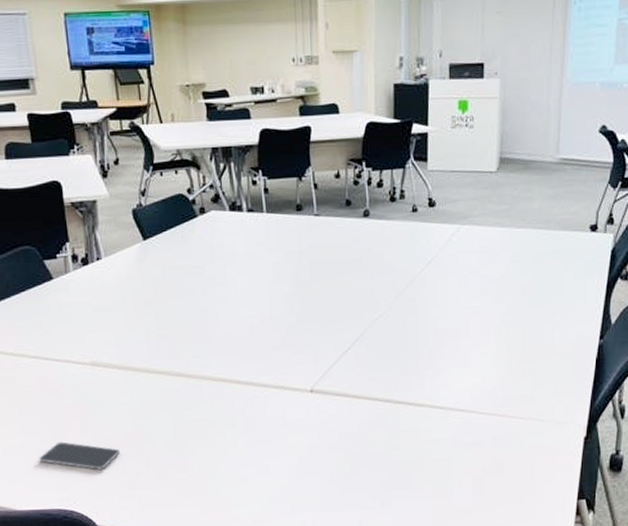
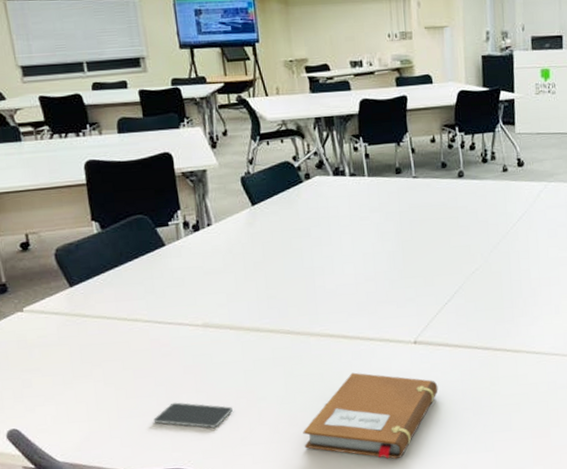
notebook: none [191,419,335,512] -> present [303,372,438,460]

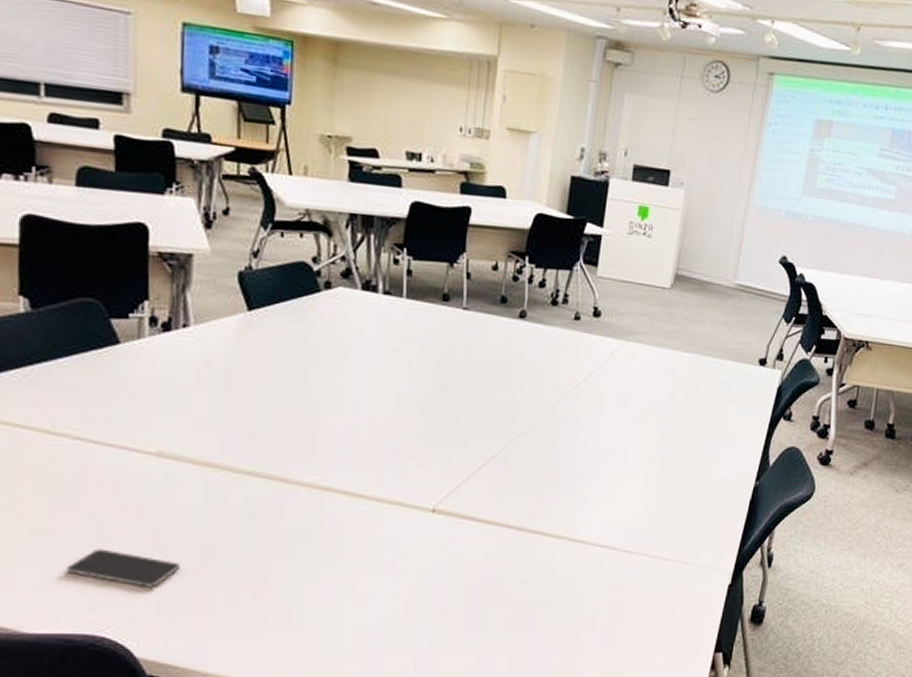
notebook: present [303,372,438,460] -> none [269,538,454,652]

